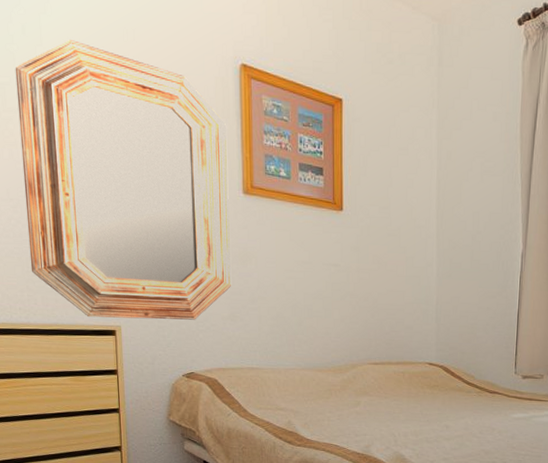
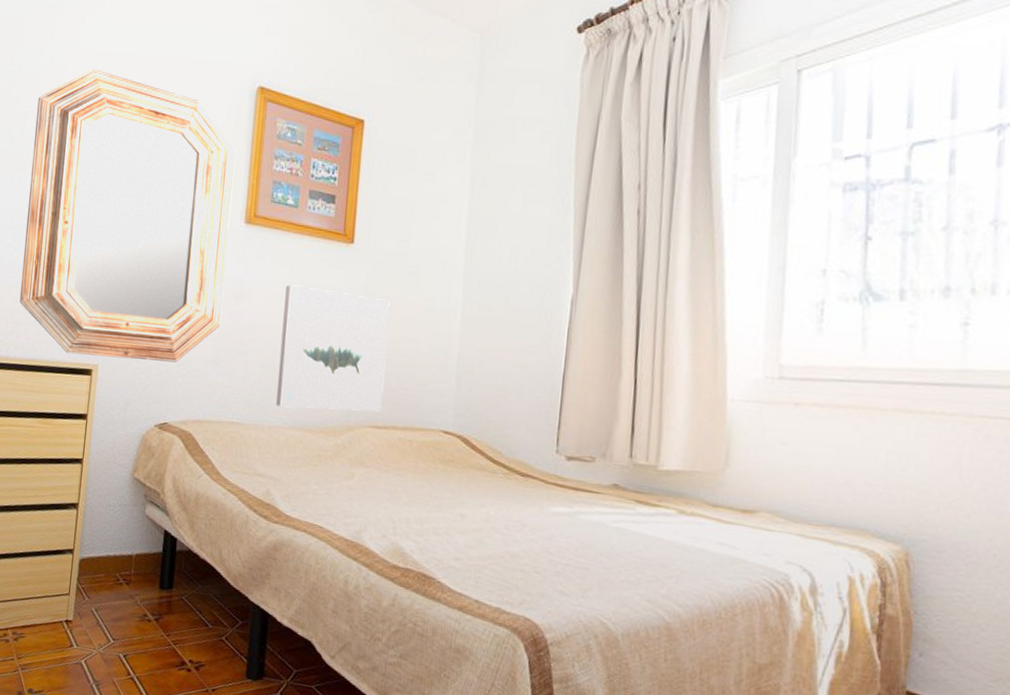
wall art: none [287,248,378,353] -> present [276,285,390,412]

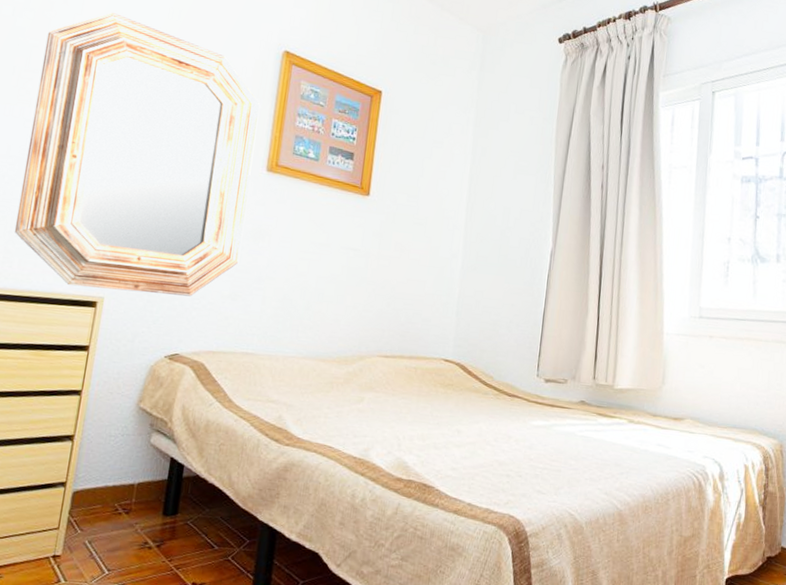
wall art: present [276,285,390,412] -> none [291,229,401,343]

